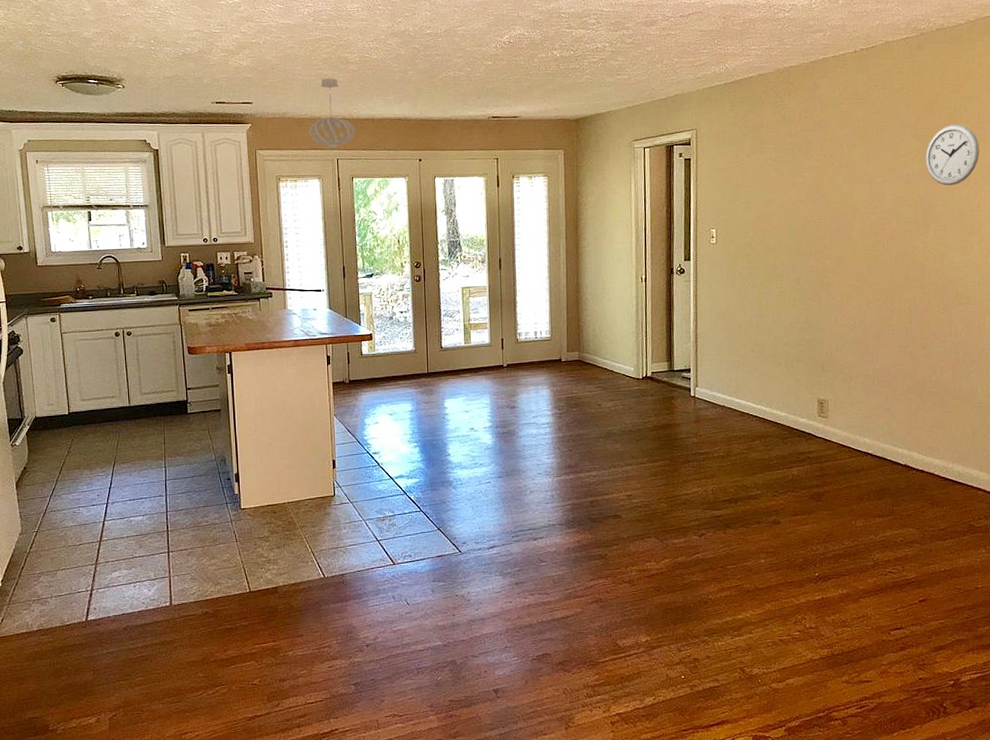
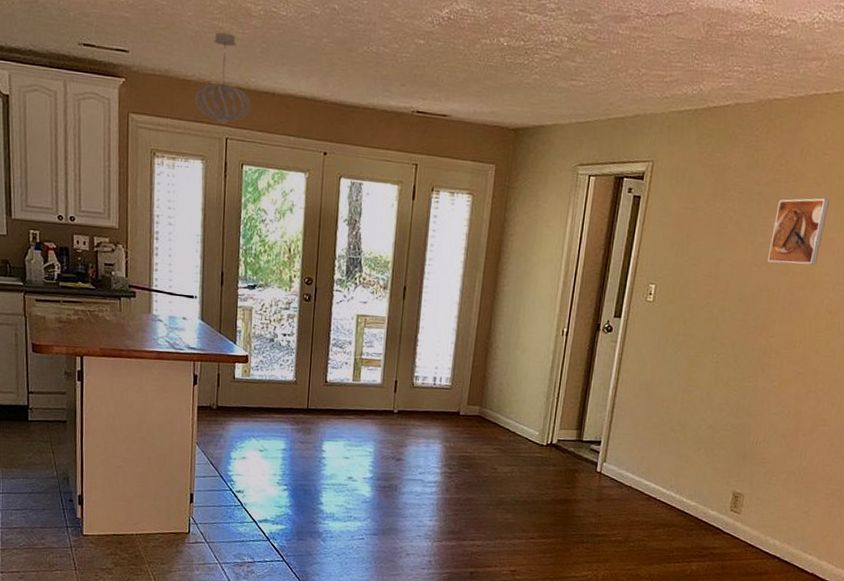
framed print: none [809,139,854,197] -> present [767,198,829,265]

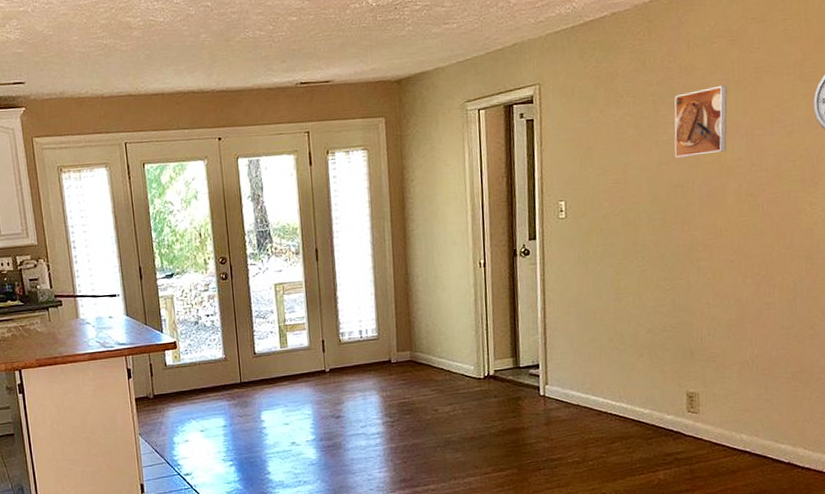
pendant light: present [195,32,251,125] -> none [91,48,144,131]

